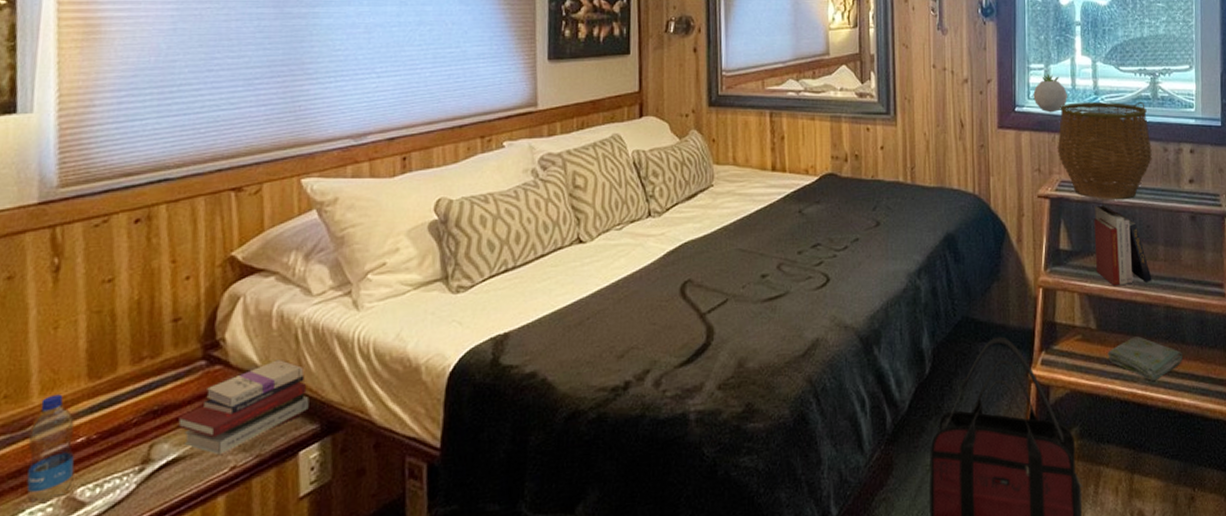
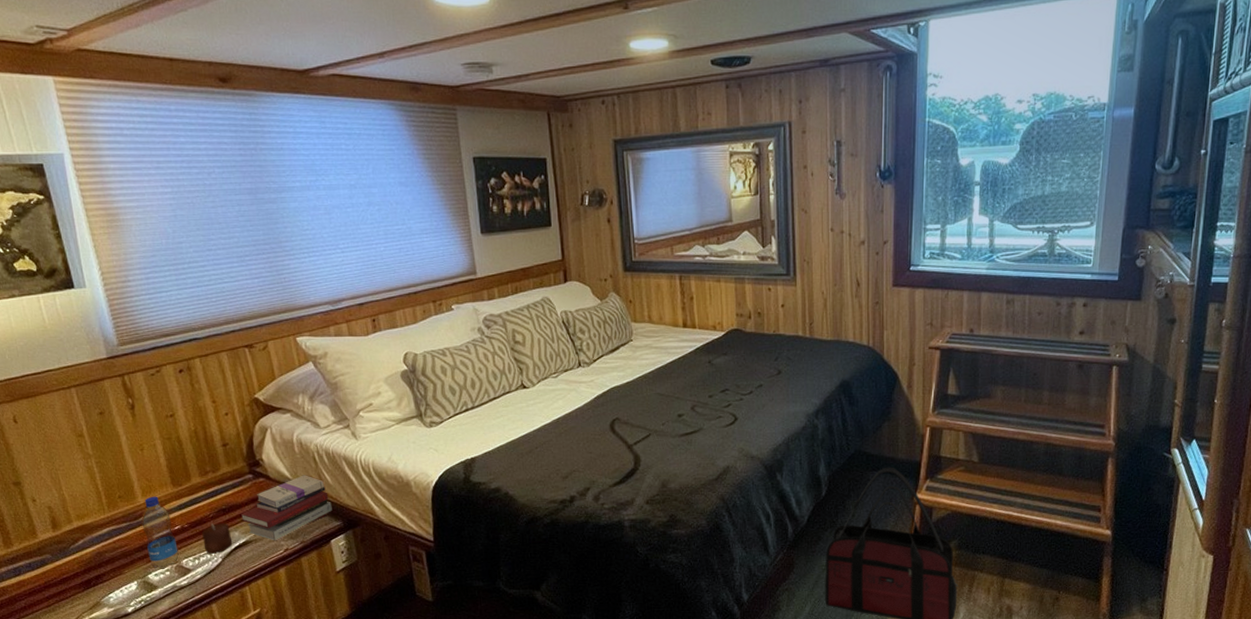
candle: none [114,431,158,479] -> present [202,523,233,555]
succulent plant: present [1033,73,1068,113] -> none [928,233,964,271]
basket: present [1057,102,1152,201] -> none [949,259,1044,351]
books: present [1094,205,1152,286] -> none [981,355,1035,426]
towel: present [1107,336,1184,381] -> none [988,469,1060,505]

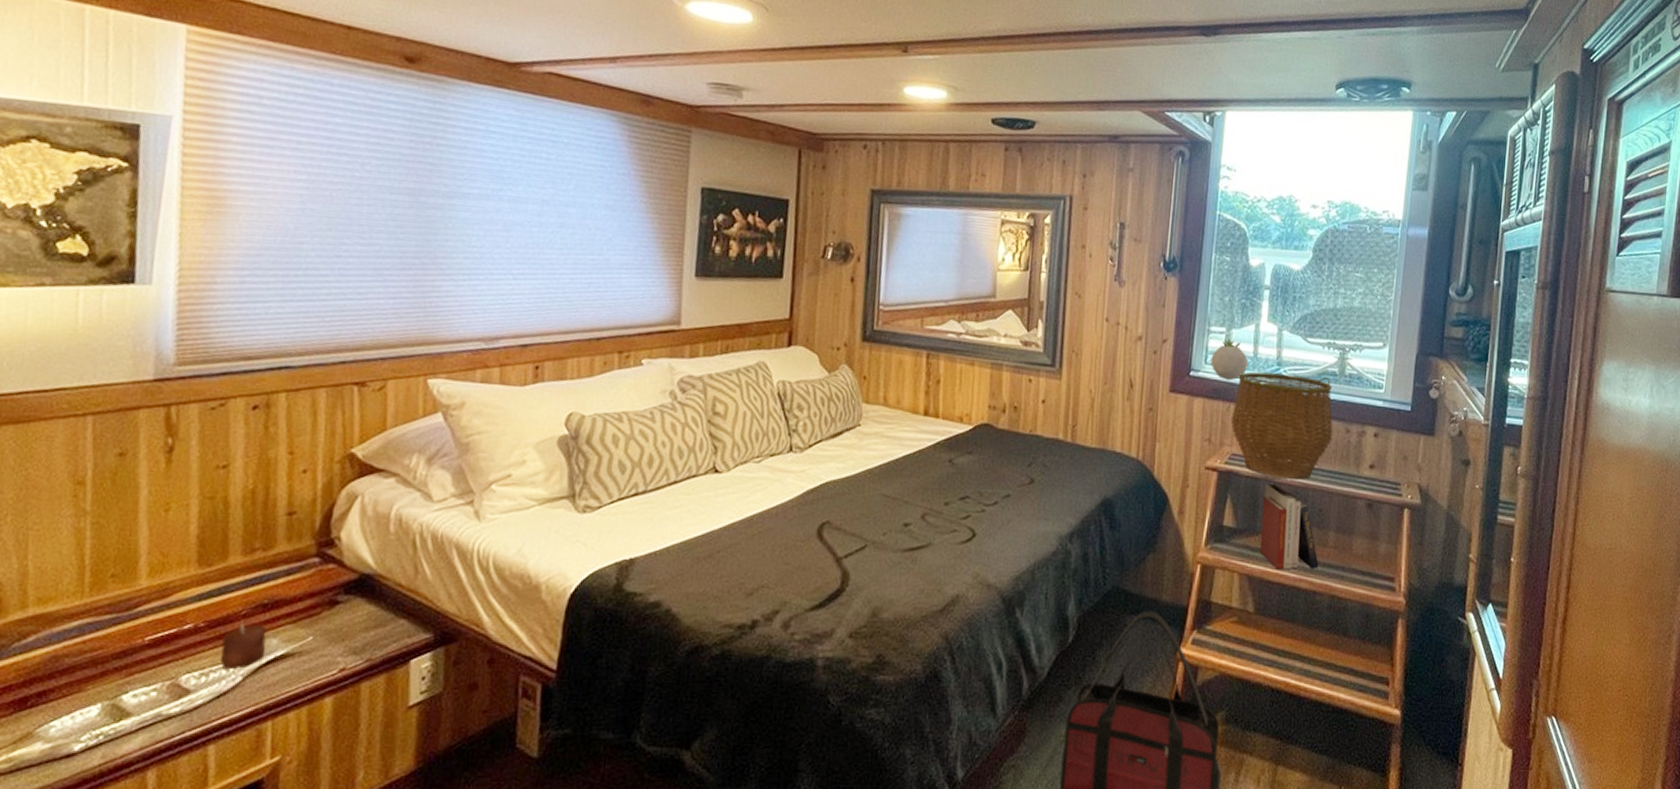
bottle: present [141,496,179,569] -> none [131,578,182,688]
books: present [240,475,332,540] -> none [286,564,424,655]
succulent plant: none [928,233,964,271] -> present [1210,338,1249,381]
basket: none [949,259,1044,351] -> present [1231,371,1333,481]
books: none [981,355,1035,426] -> present [1260,482,1319,570]

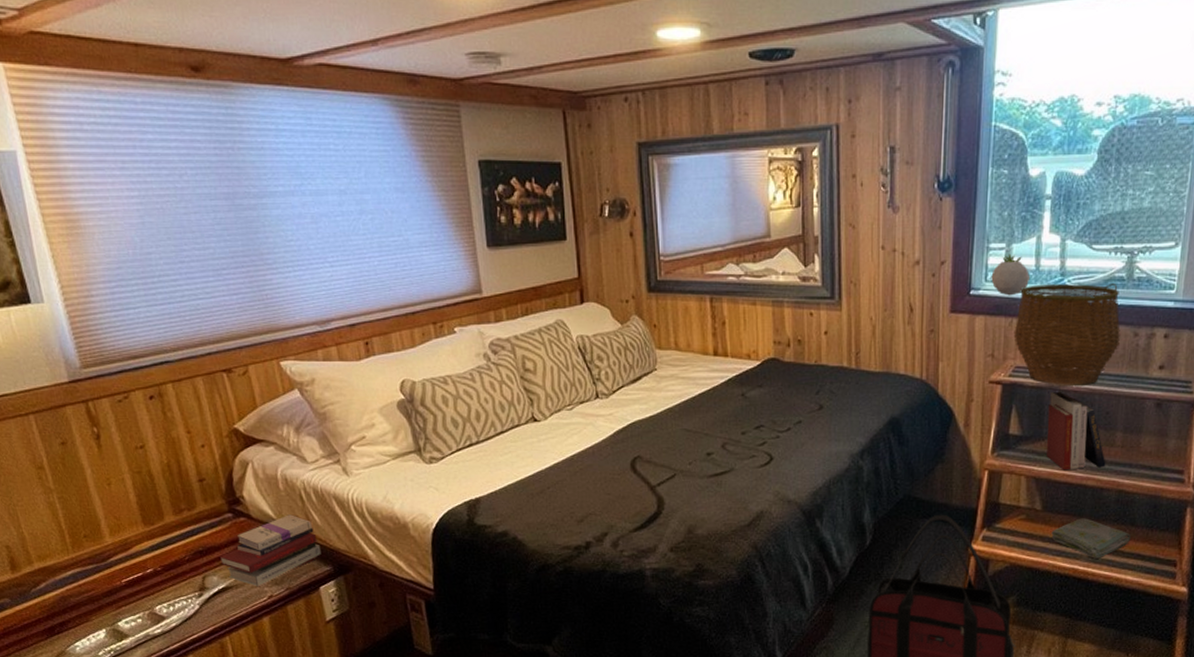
candle: present [221,624,267,670] -> none [177,567,211,601]
books: none [286,564,424,655] -> present [219,514,321,586]
towel: none [1263,624,1344,672] -> present [1051,518,1131,559]

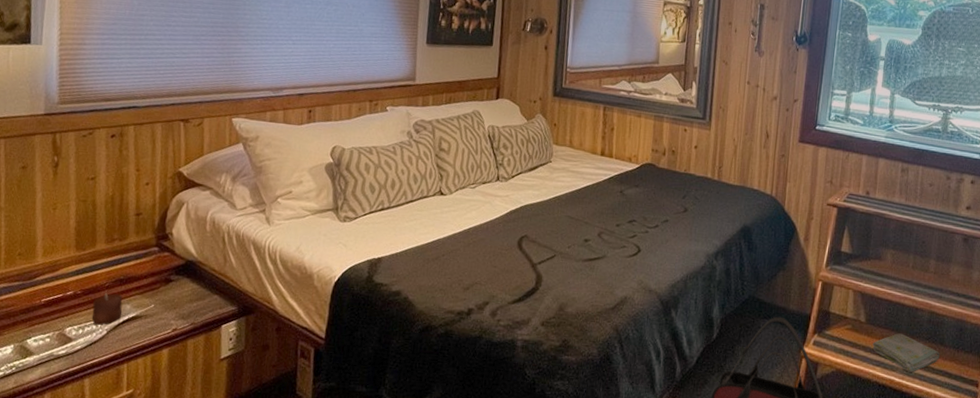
candle: none [177,567,211,601] -> present [92,293,123,326]
books: present [219,514,321,586] -> none [136,254,231,318]
succulent plant: present [991,253,1031,296] -> none [833,99,866,134]
basket: present [1013,284,1120,387] -> none [849,127,936,217]
books: present [1047,391,1106,470] -> none [871,218,921,290]

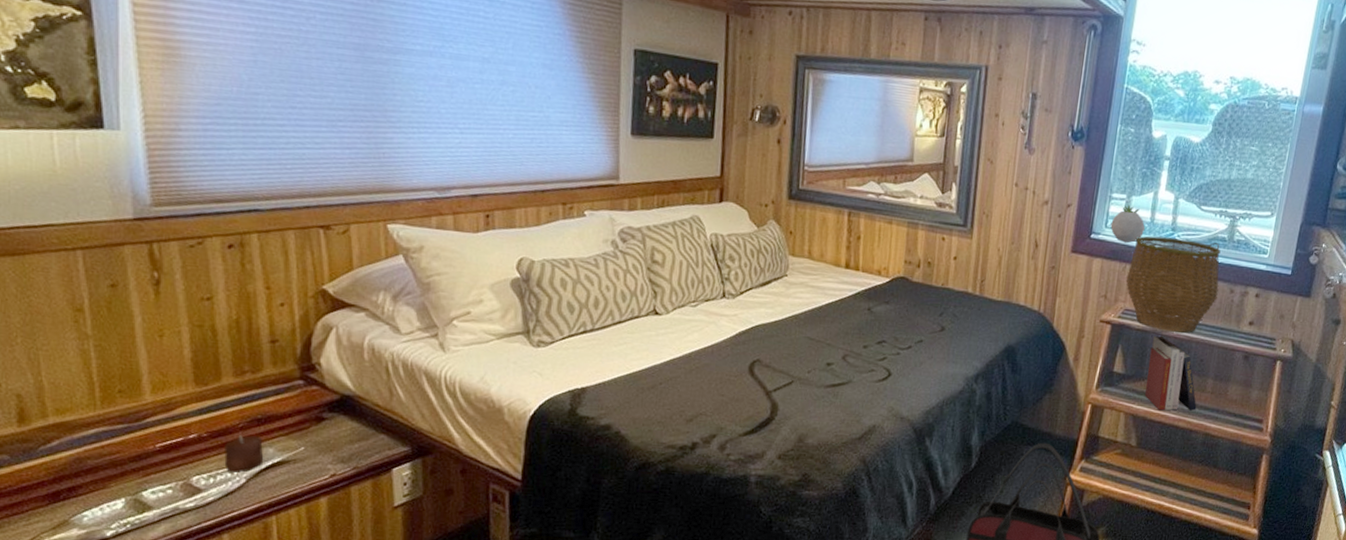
succulent plant: none [833,99,866,134] -> present [1110,204,1146,244]
basket: none [849,127,936,217] -> present [1126,236,1221,334]
books: none [871,218,921,290] -> present [1145,335,1197,411]
towel: present [872,333,941,372] -> none [1142,457,1213,496]

